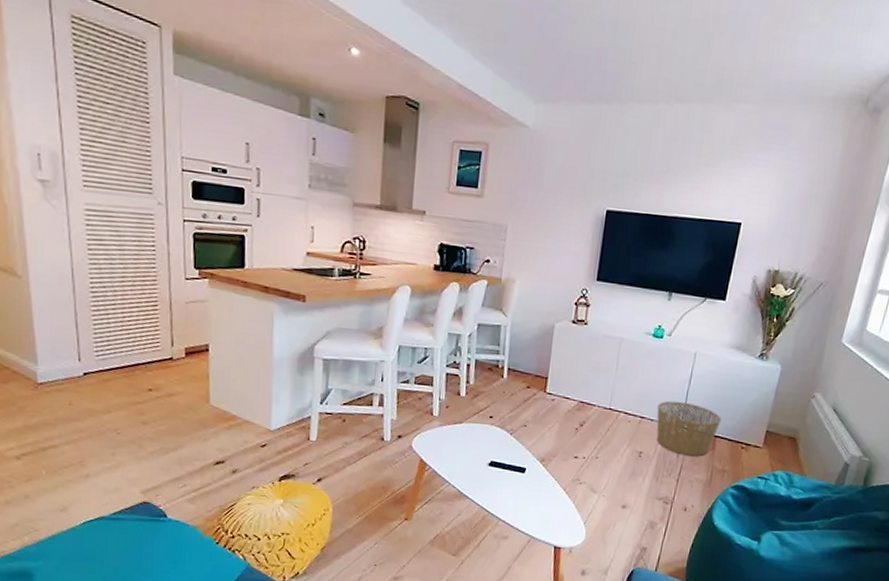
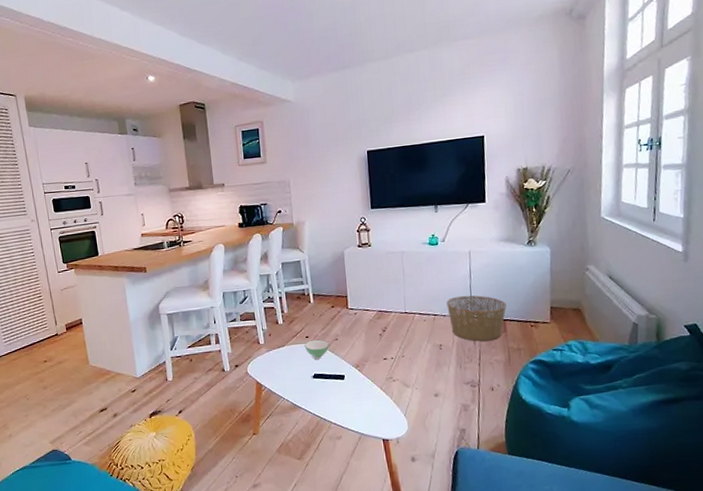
bowl: none [485,421,516,445] -> present [304,339,330,359]

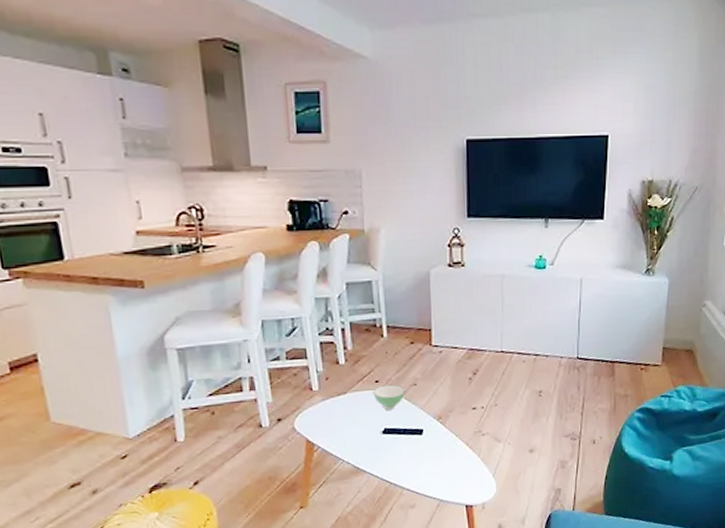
basket: present [446,295,506,342] -> none [550,331,616,387]

